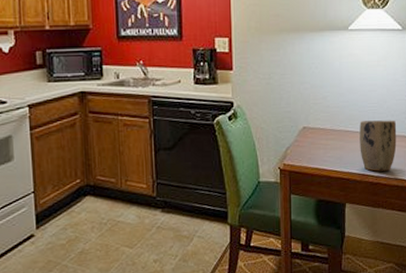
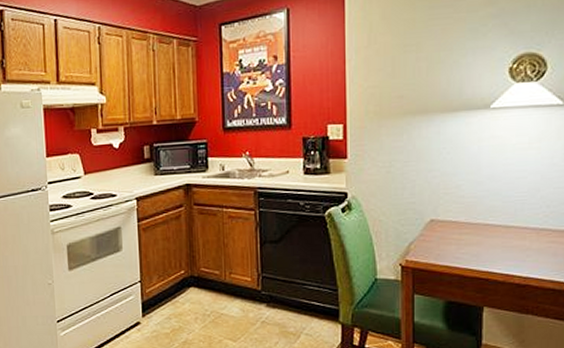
plant pot: present [360,120,397,172] -> none [503,211,554,272]

